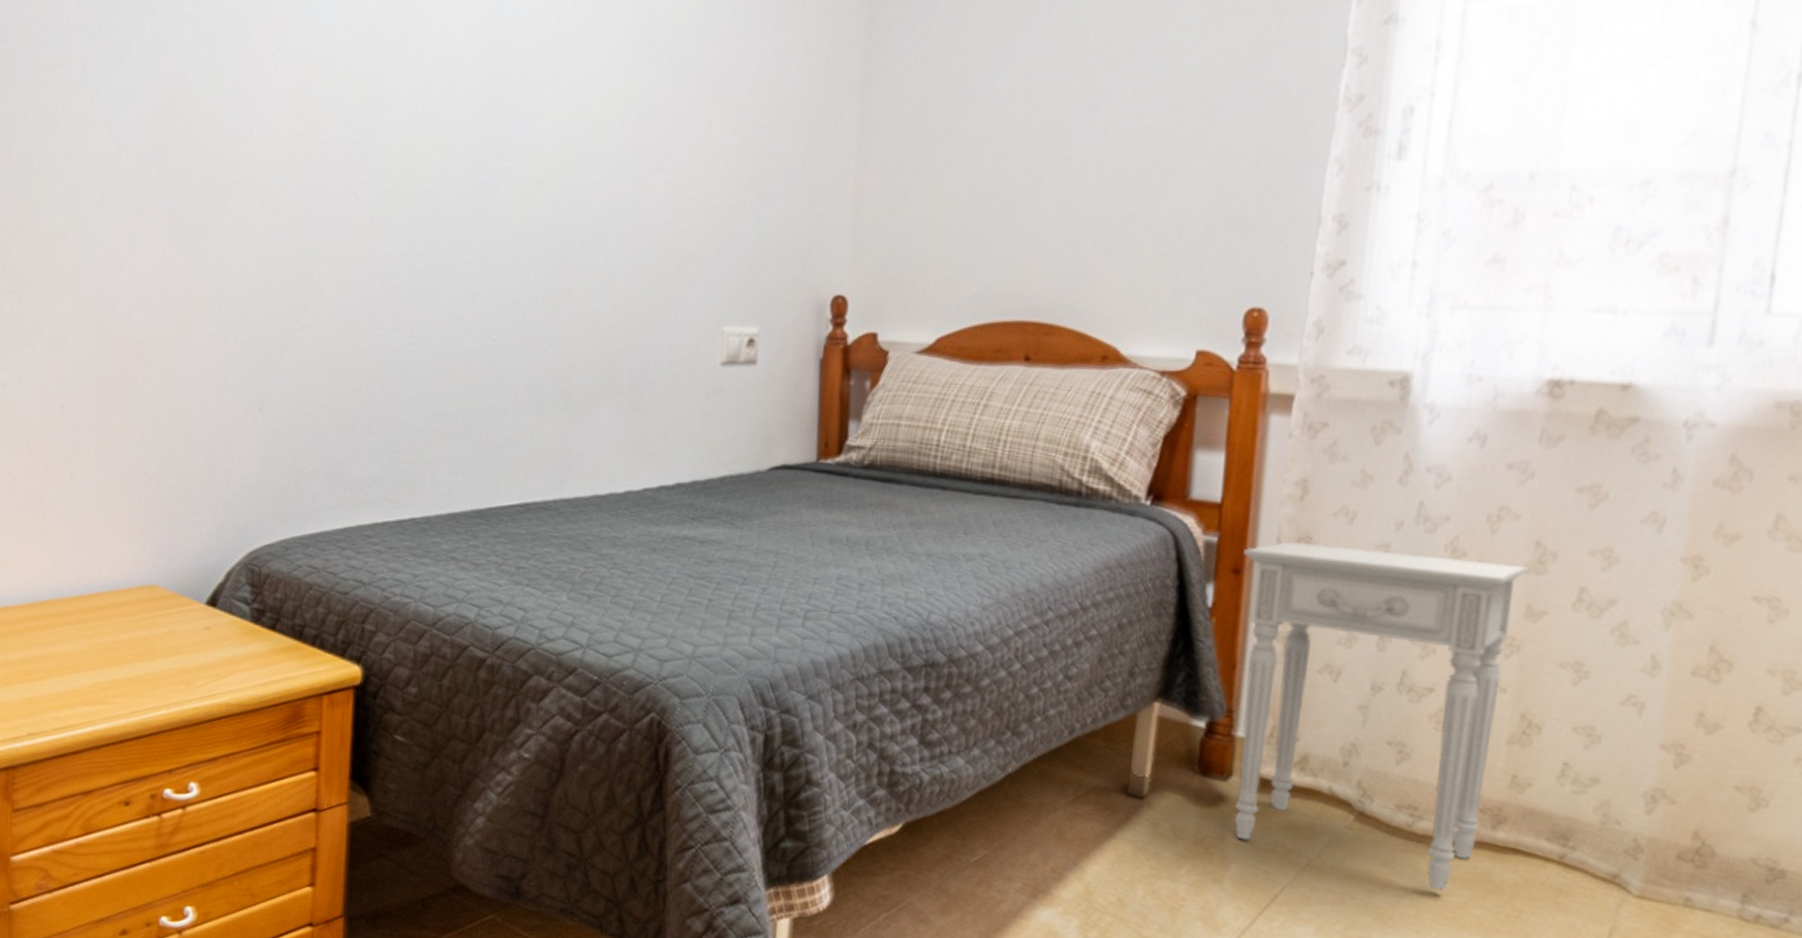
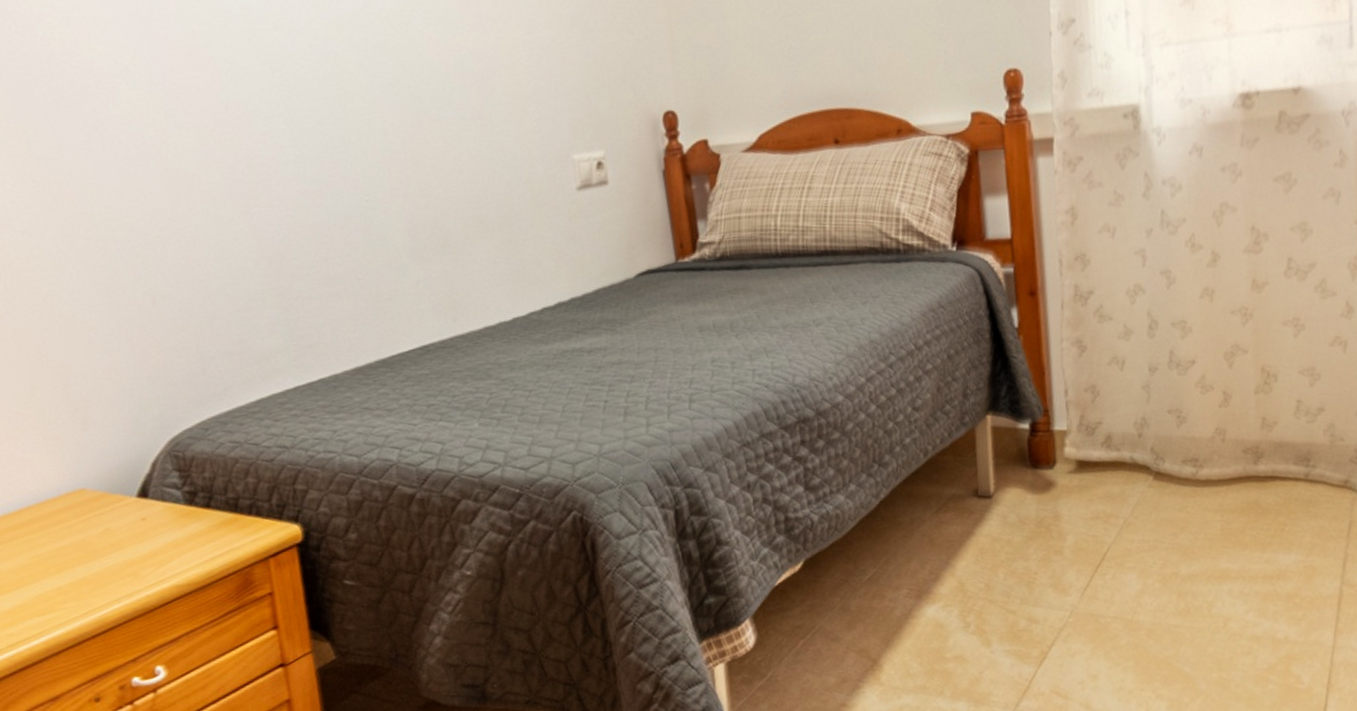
nightstand: present [1234,541,1530,891] -> none [1035,248,1250,522]

